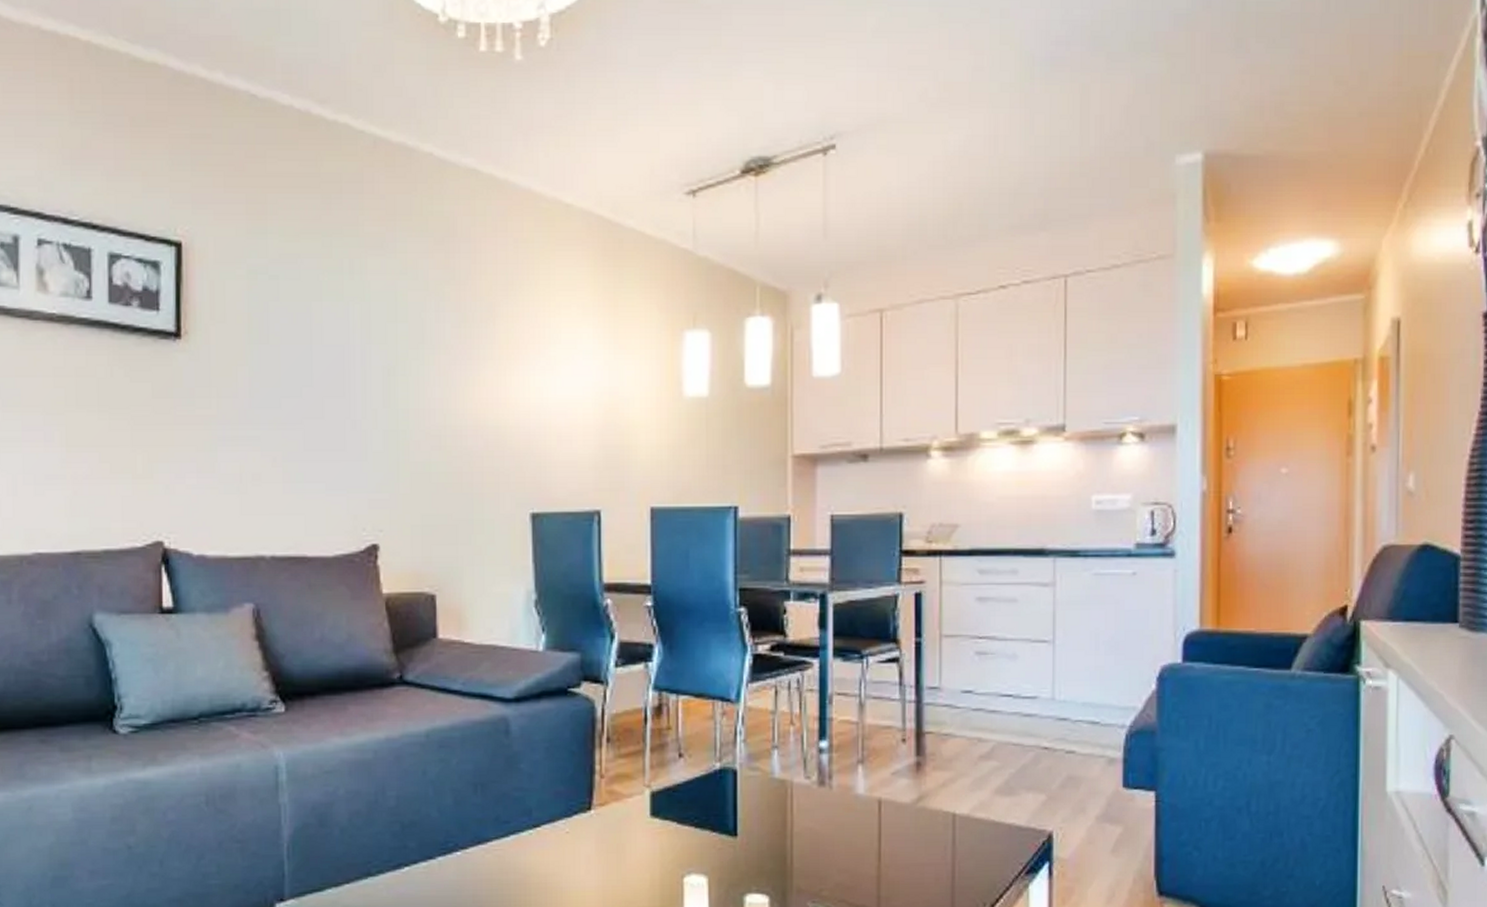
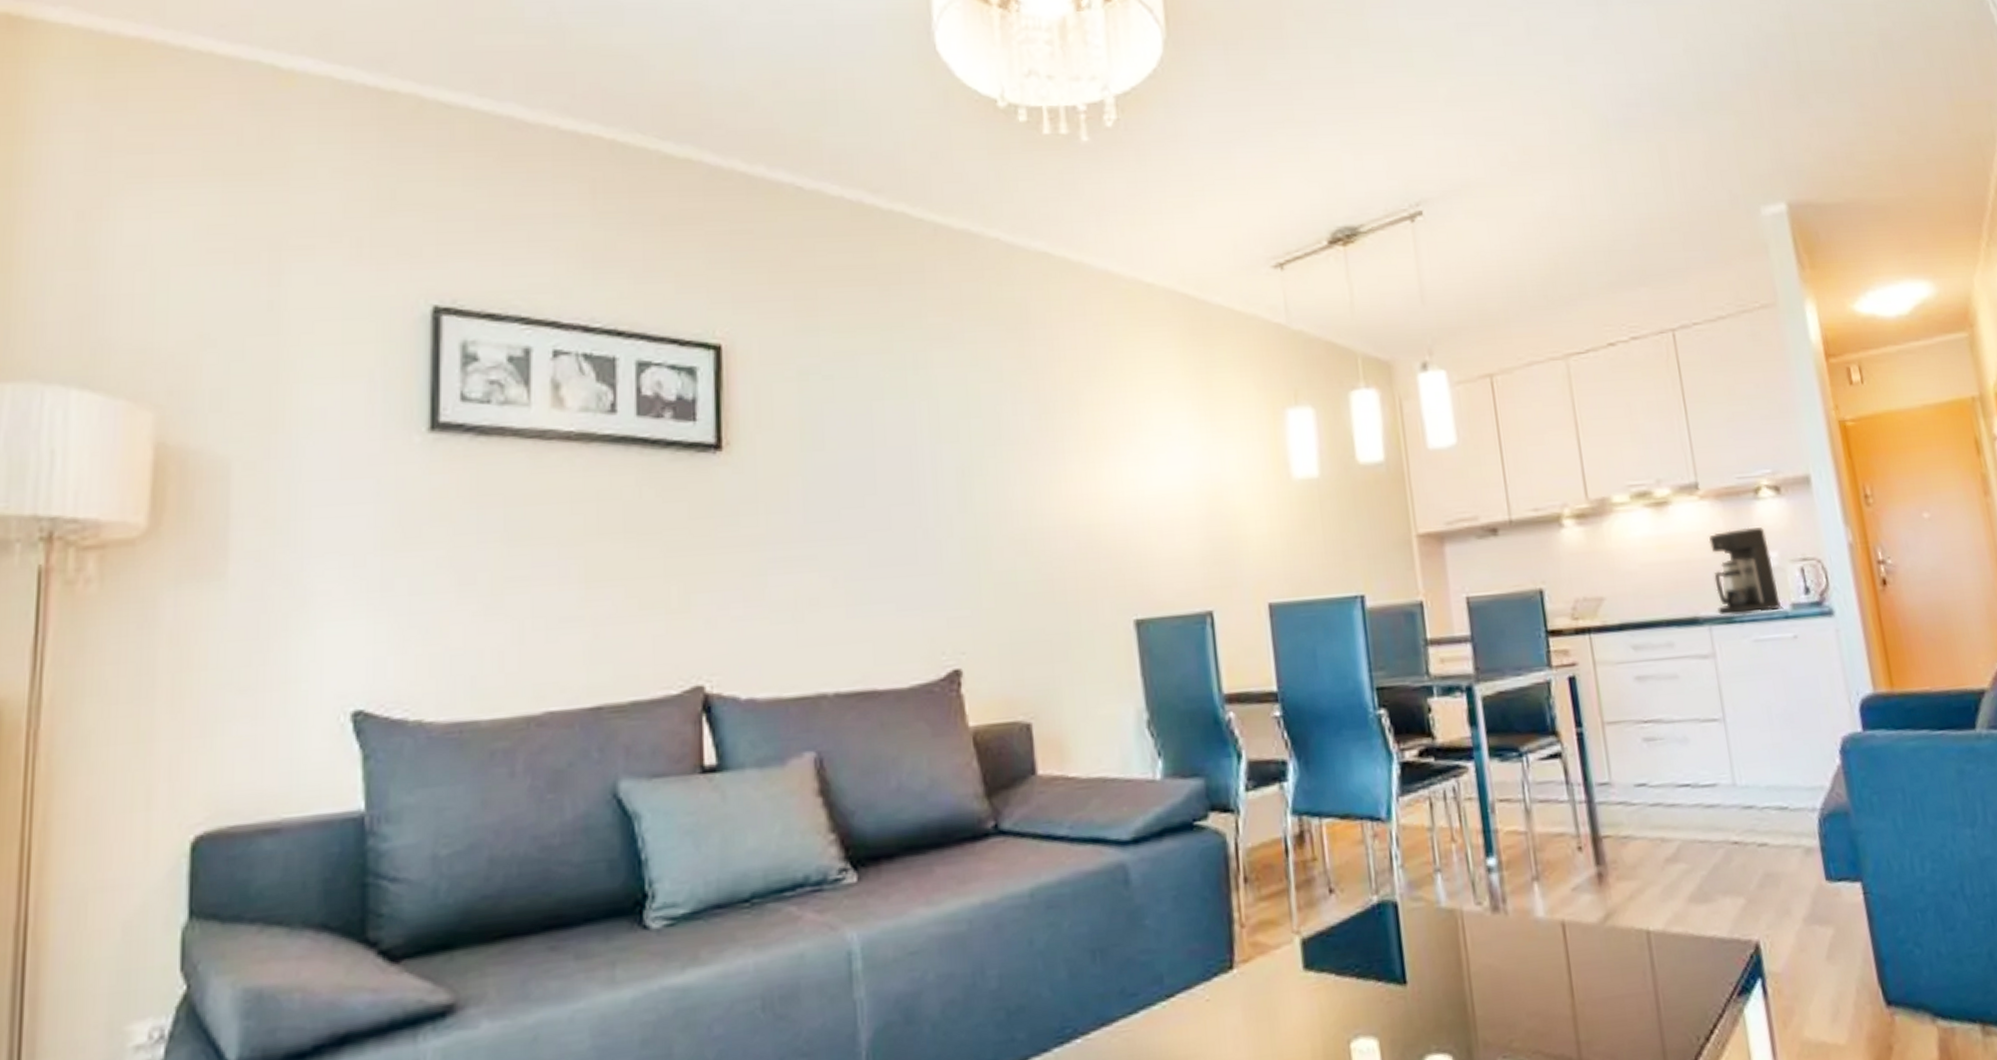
coffee maker: none [1065,470,1125,550] -> present [1709,527,1781,616]

